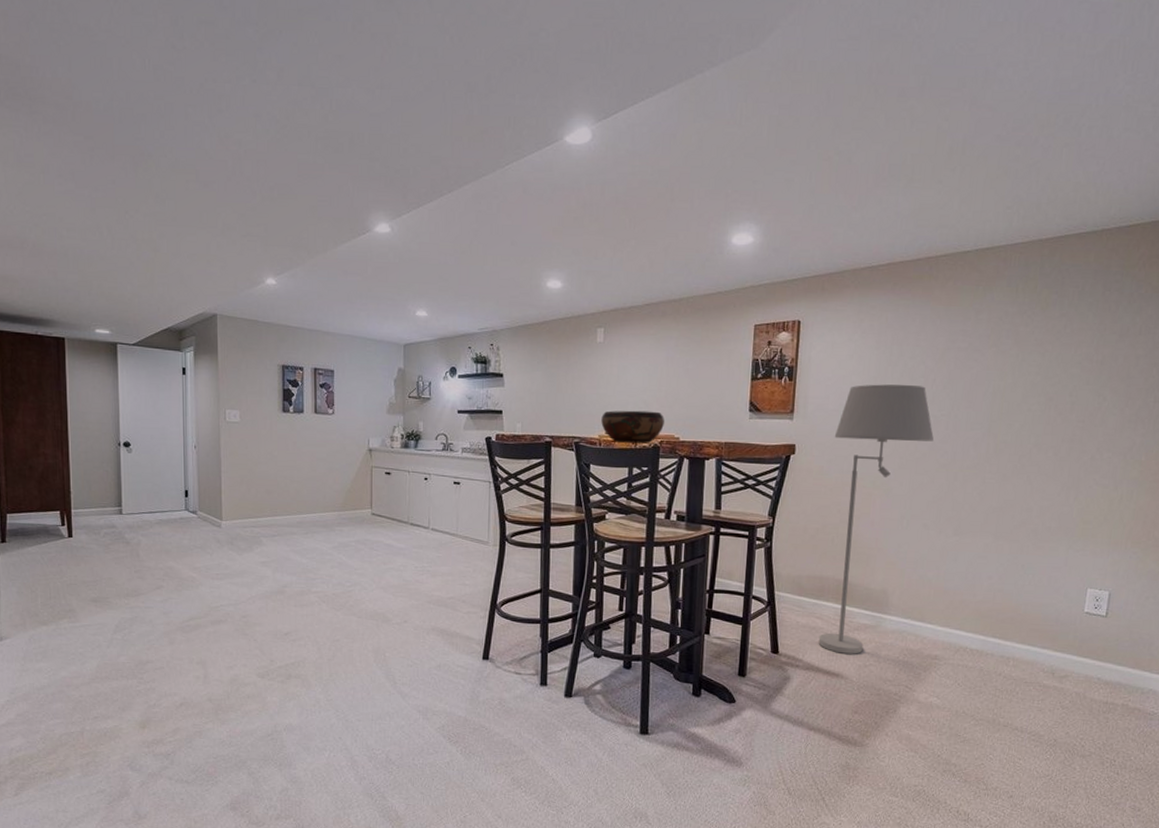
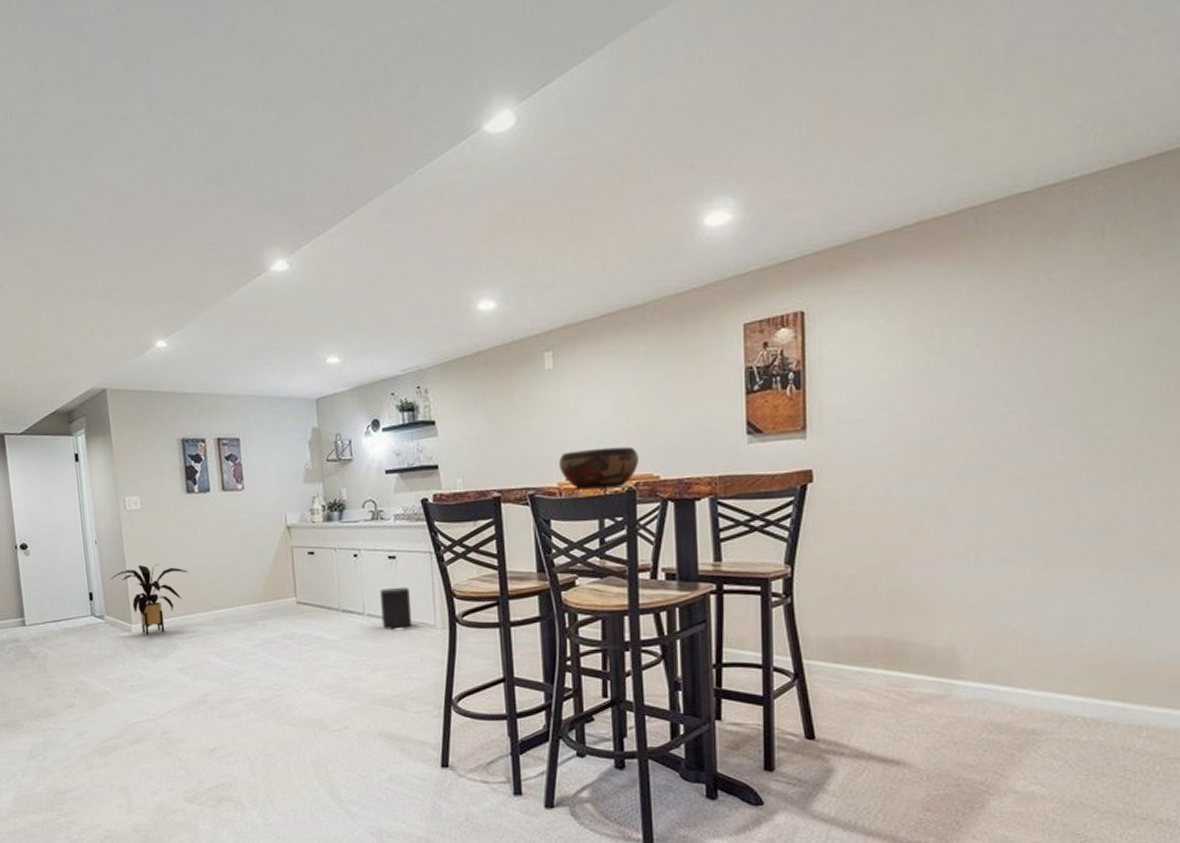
house plant: none [206,470,277,531] -> present [110,563,188,635]
pedal bin: none [443,508,470,543] -> present [380,587,412,630]
floor lamp: present [818,384,934,654] -> none [863,376,1002,734]

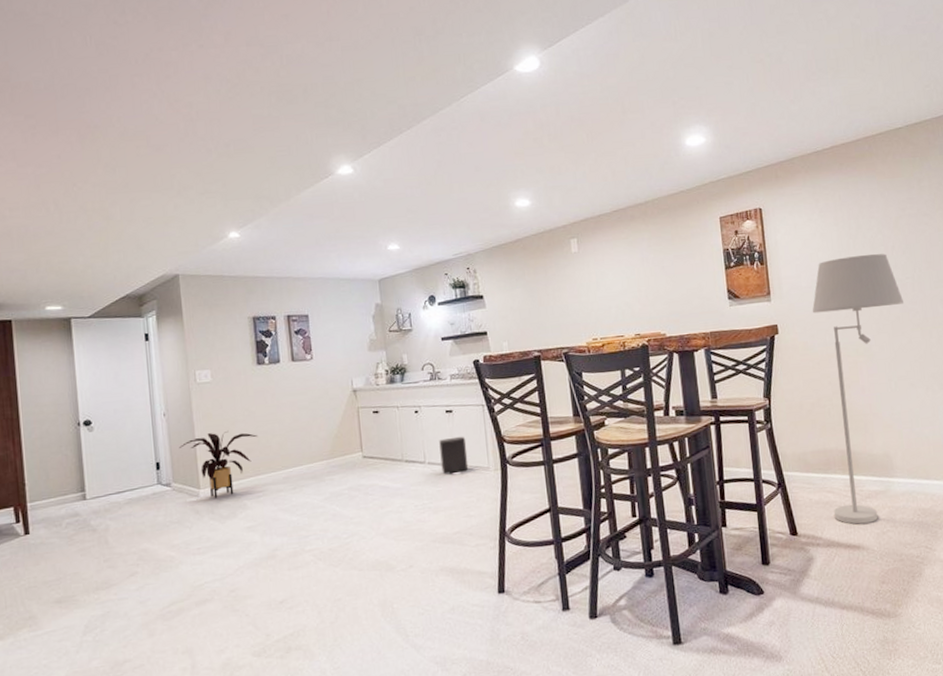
decorative bowl: present [559,446,639,490] -> none [586,311,649,347]
floor lamp: none [863,376,1002,734] -> present [812,254,903,525]

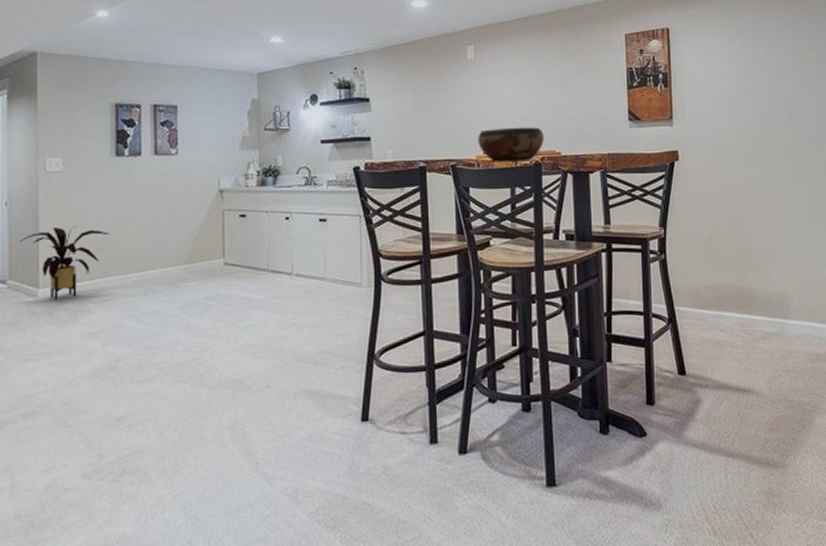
pedal bin: present [439,436,469,475] -> none [309,247,340,289]
decorative bowl: none [586,311,649,347] -> present [478,127,544,162]
floor lamp: present [812,254,903,525] -> none [714,85,809,367]

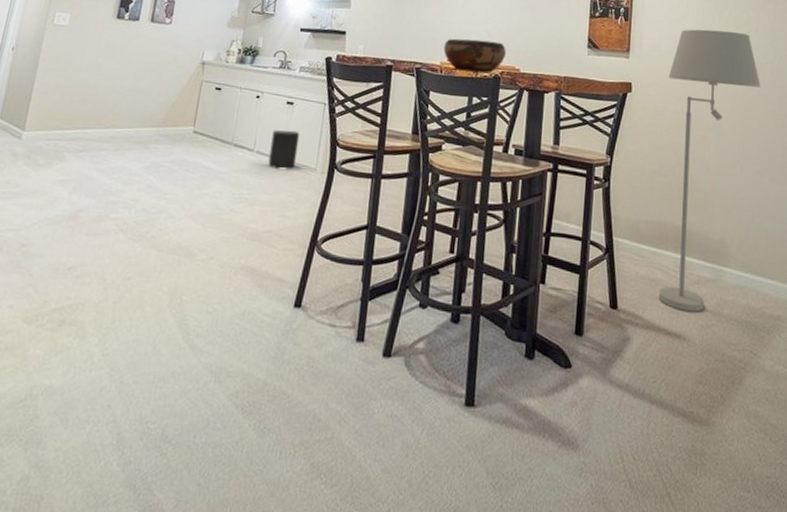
house plant: present [19,225,109,300] -> none [16,76,97,144]
pedal bin: none [309,247,340,289] -> present [268,130,300,168]
floor lamp: none [714,85,809,367] -> present [658,29,760,312]

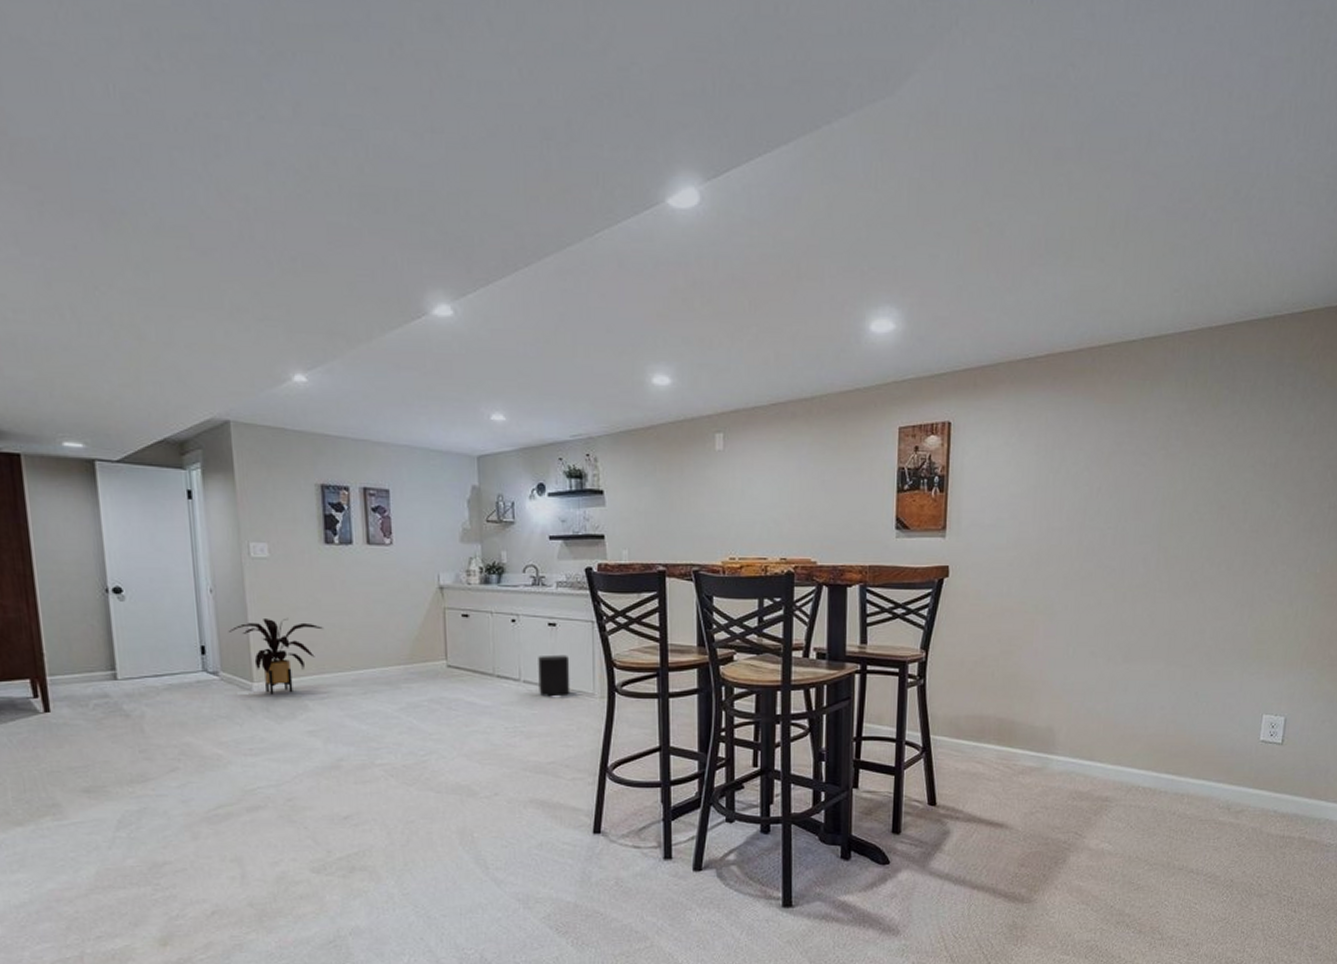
house plant: none [16,76,97,144] -> present [228,617,323,695]
decorative bowl: present [443,38,506,74] -> none [724,531,798,570]
floor lamp: present [658,29,760,312] -> none [979,494,1100,801]

